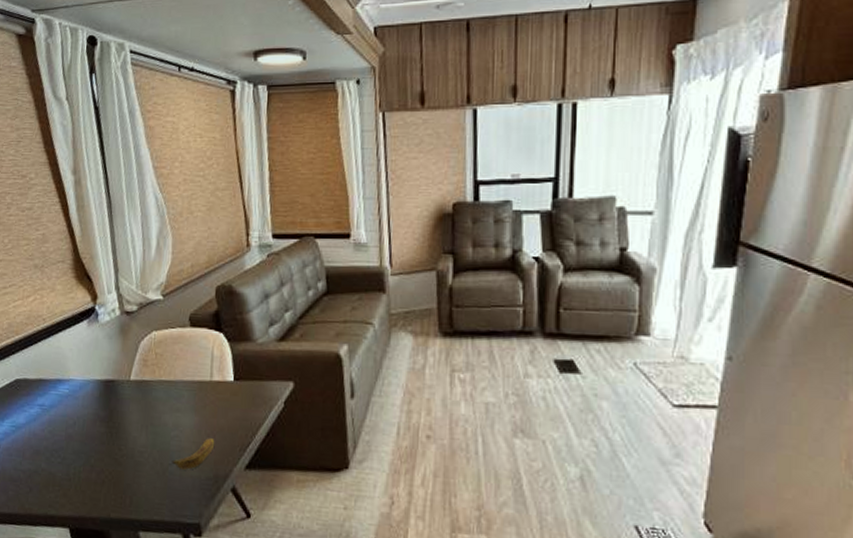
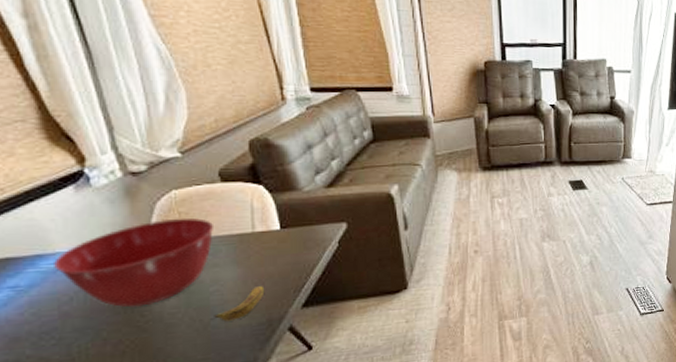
mixing bowl: none [67,359,181,440] -> present [54,218,215,307]

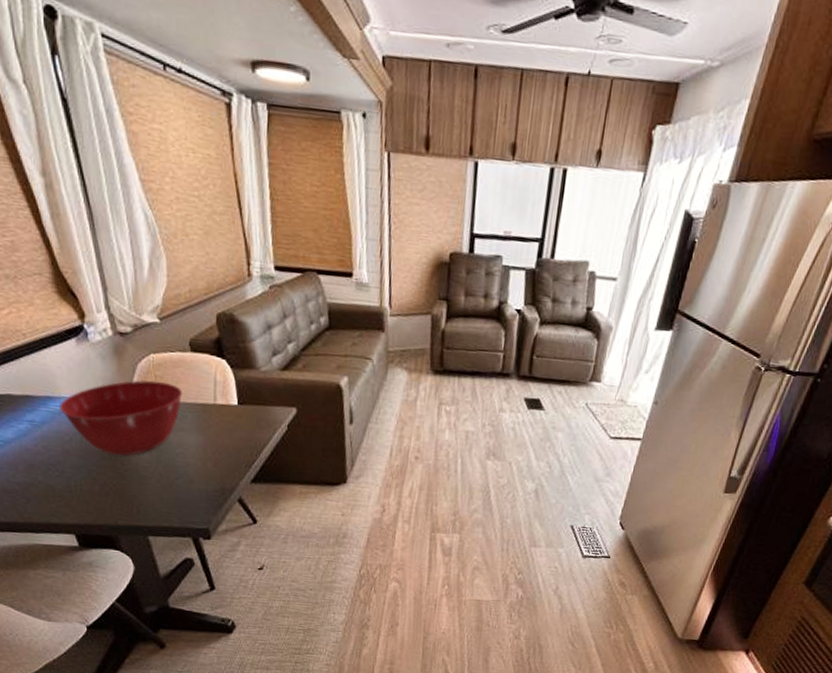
banana: present [214,286,265,322] -> none [178,455,221,483]

